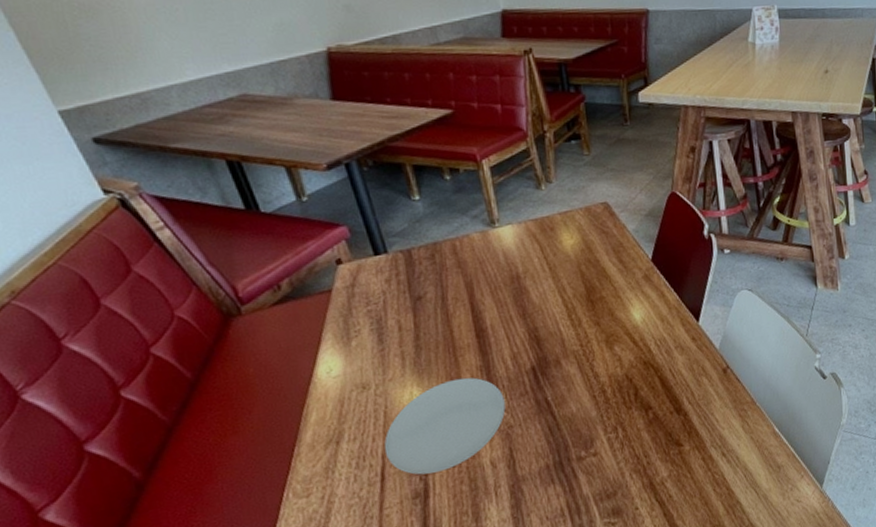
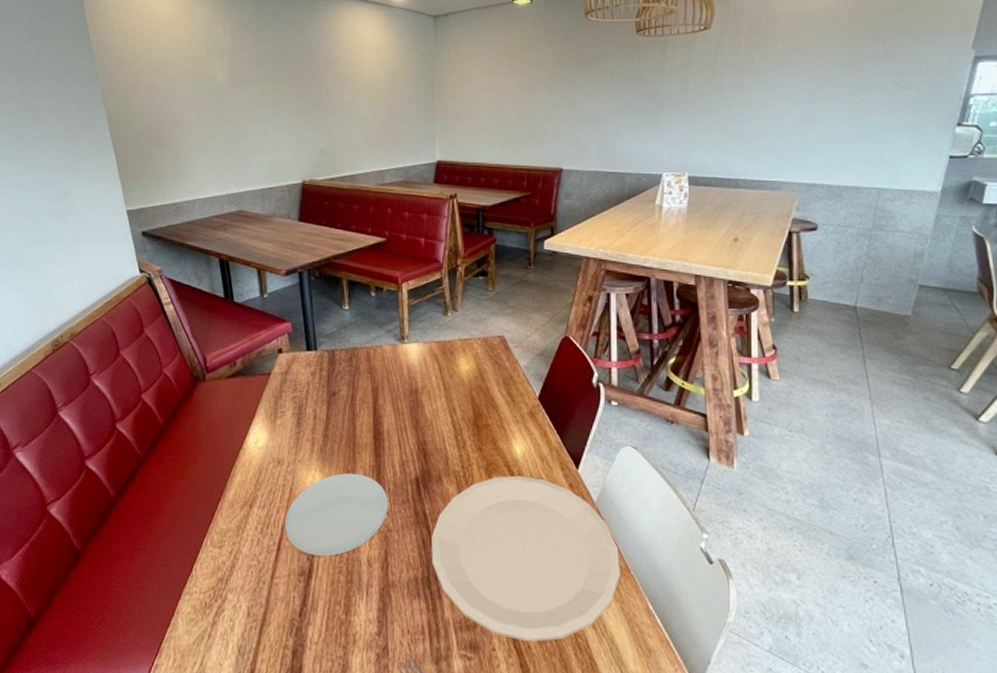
plate: none [558,338,748,495] -> present [431,475,620,643]

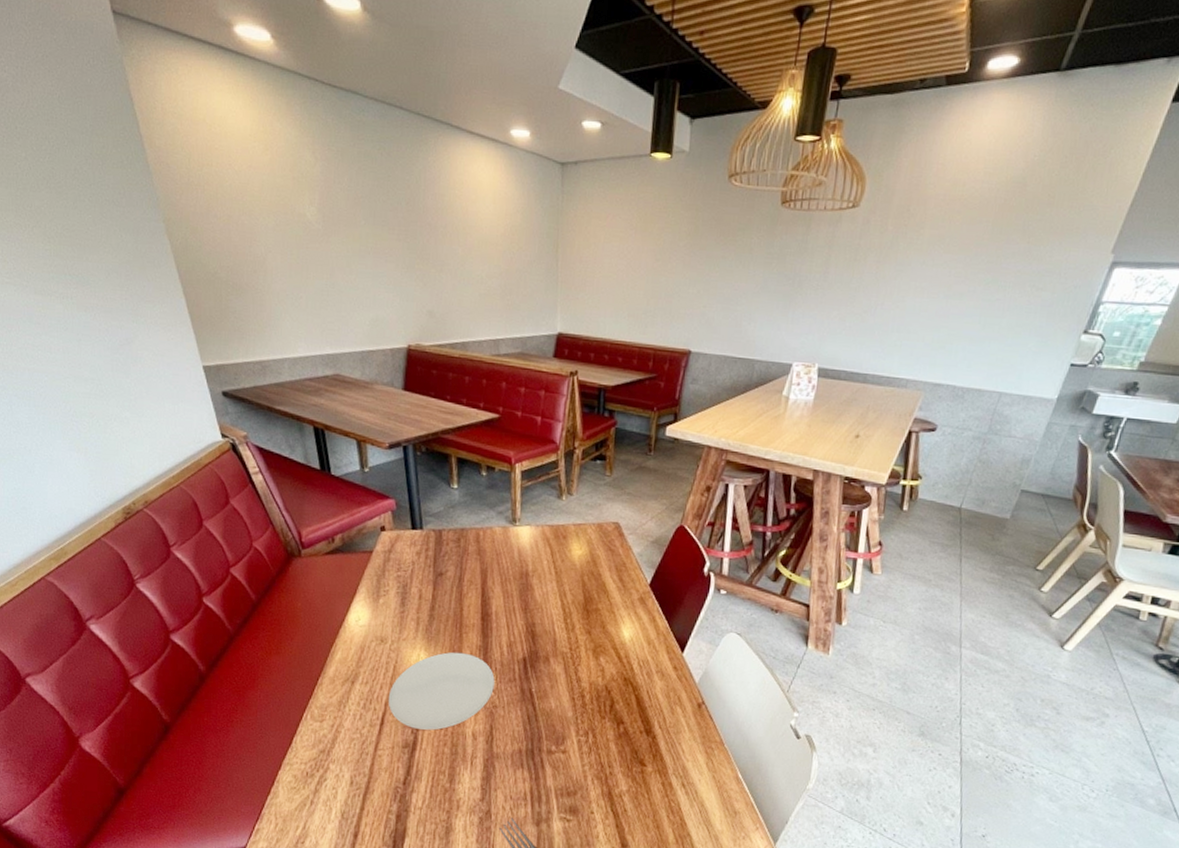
plate: present [431,475,620,643] -> none [536,657,716,807]

